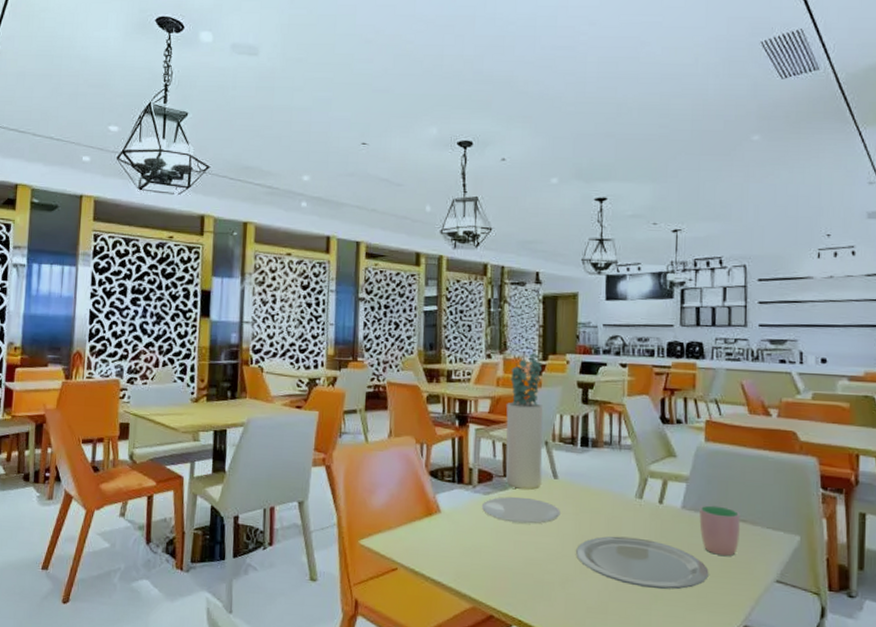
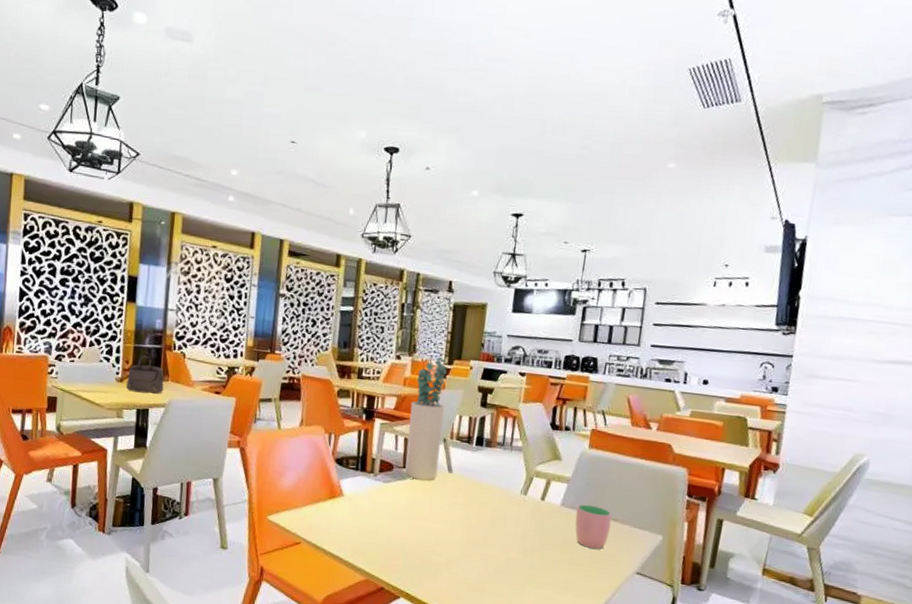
handbag: none [202,368,242,413] -> present [126,351,164,394]
plate: present [481,496,560,524] -> none [380,485,452,512]
plate: present [575,536,709,590] -> none [462,526,579,575]

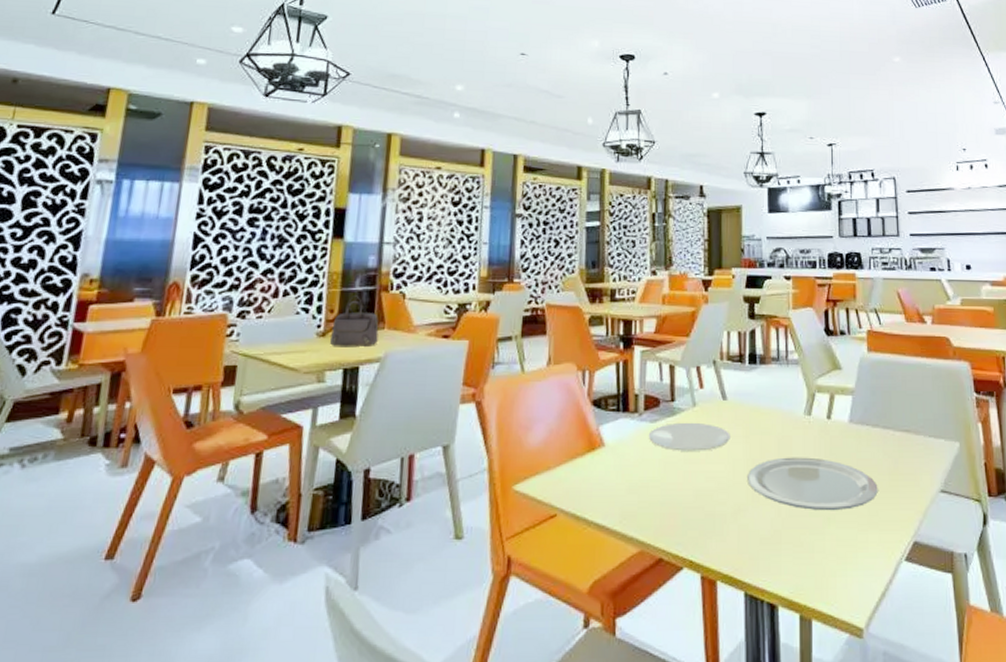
plate: none [380,485,452,512] -> present [648,422,730,451]
vase: present [405,354,448,482] -> none [672,264,711,415]
plate: none [462,526,579,575] -> present [746,457,878,510]
cup: present [575,504,612,549] -> none [866,417,905,468]

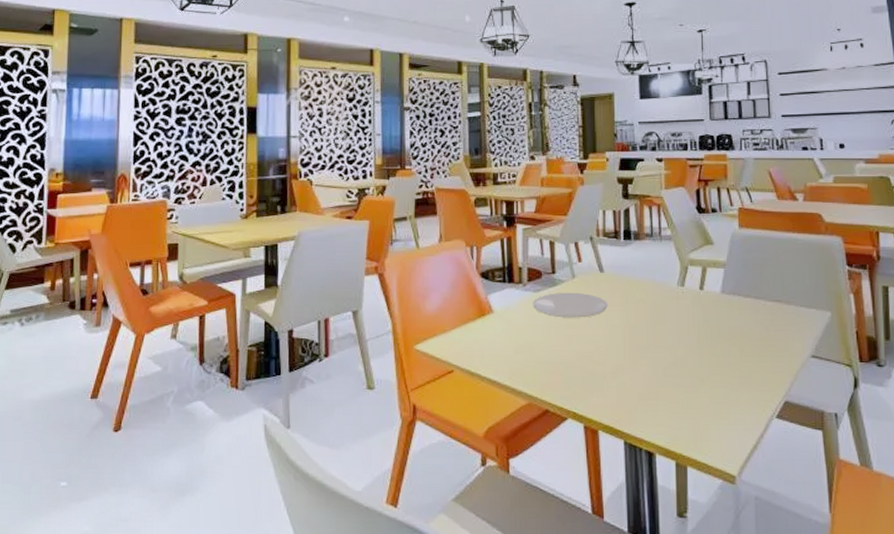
handbag: present [330,295,379,348] -> none [252,183,292,228]
plate: present [746,457,878,510] -> none [624,324,750,371]

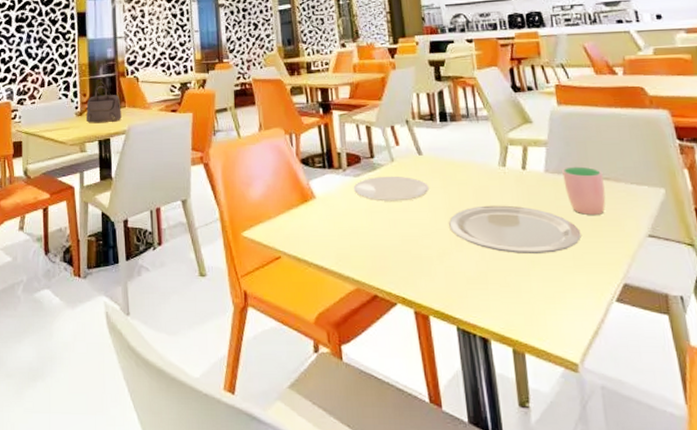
handbag: none [252,183,292,228] -> present [86,81,122,124]
plate: none [624,324,750,371] -> present [448,205,581,253]
cup: none [738,288,776,335] -> present [562,166,606,215]

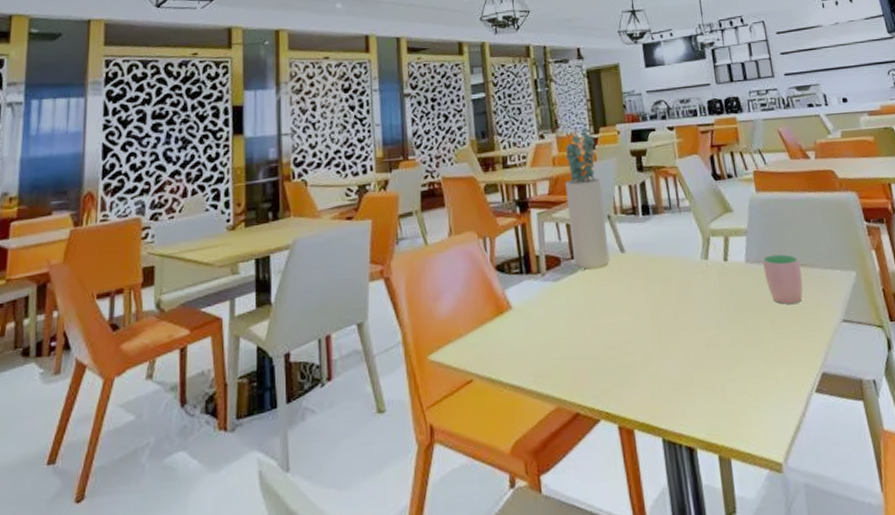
handbag: present [86,81,122,124] -> none [241,187,285,239]
plate: present [353,176,429,202] -> none [552,277,632,307]
vase: none [365,35,408,169] -> present [565,124,610,271]
plate: present [448,205,581,253] -> none [652,300,782,352]

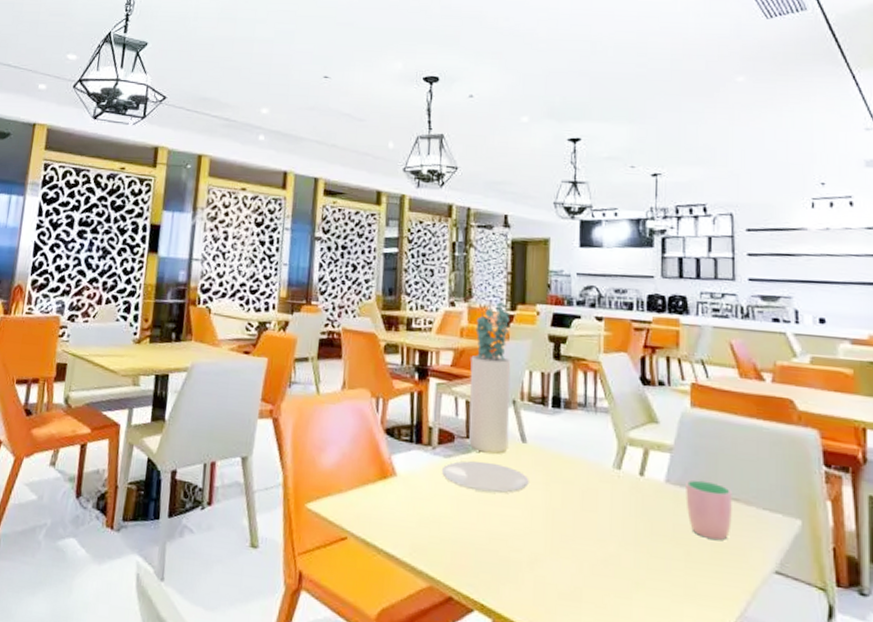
plate: none [552,277,632,307] -> present [441,460,529,494]

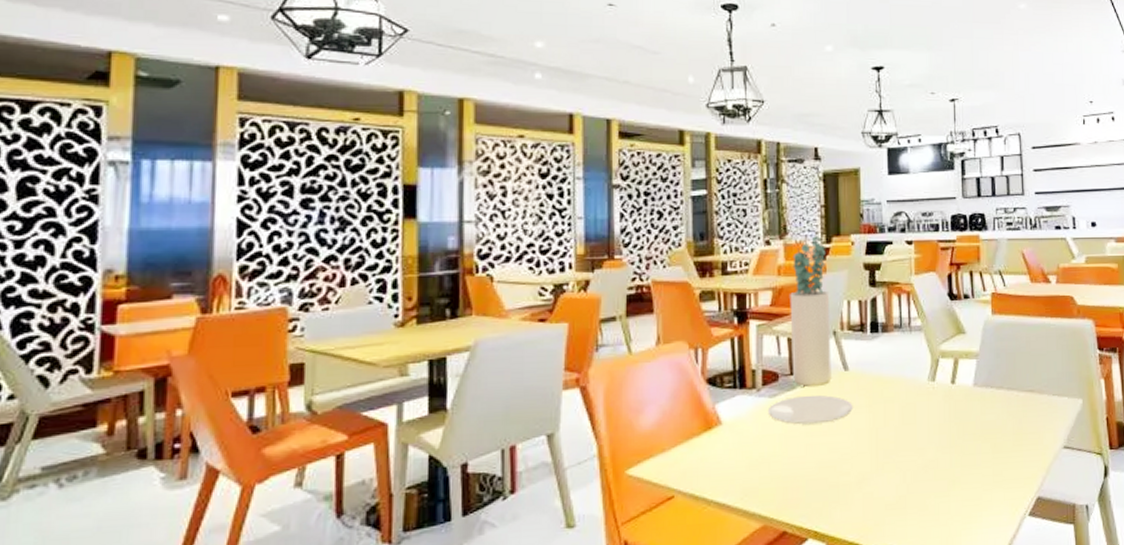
cup: present [686,479,732,540] -> none [990,379,1029,429]

